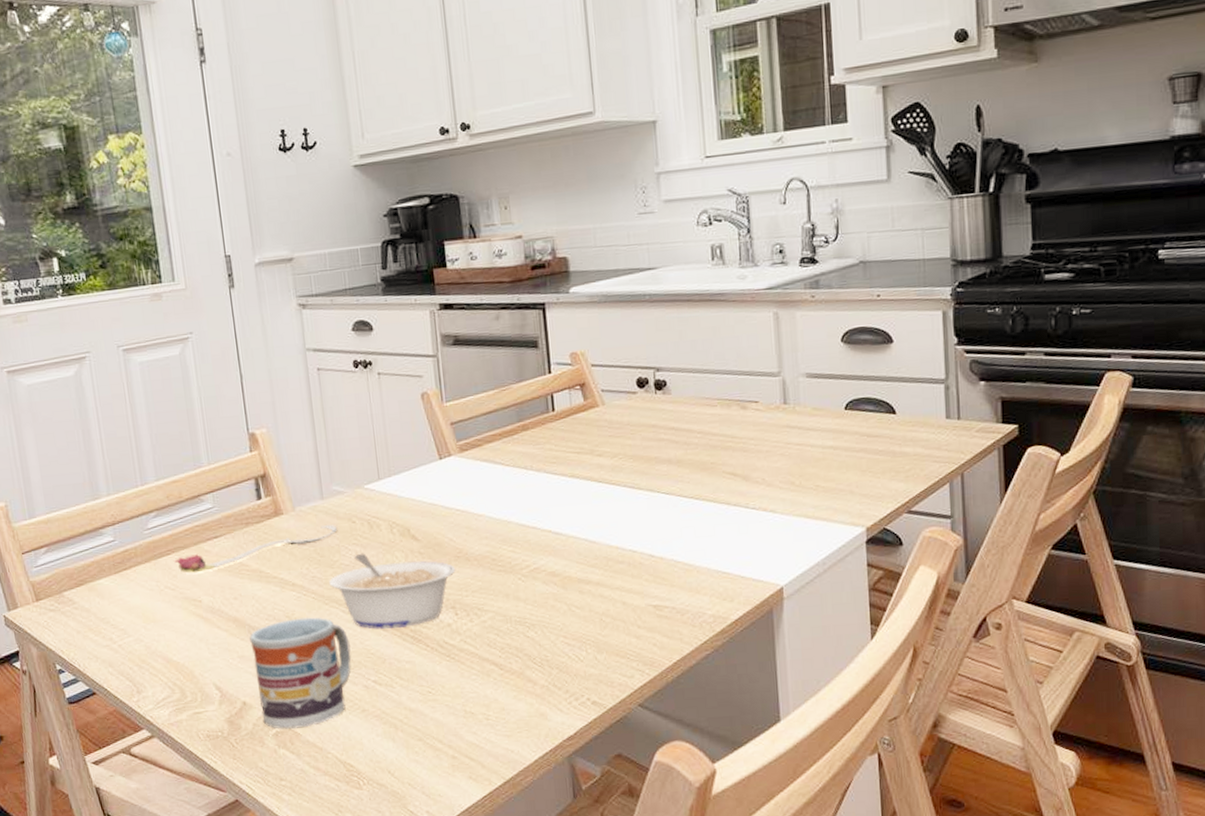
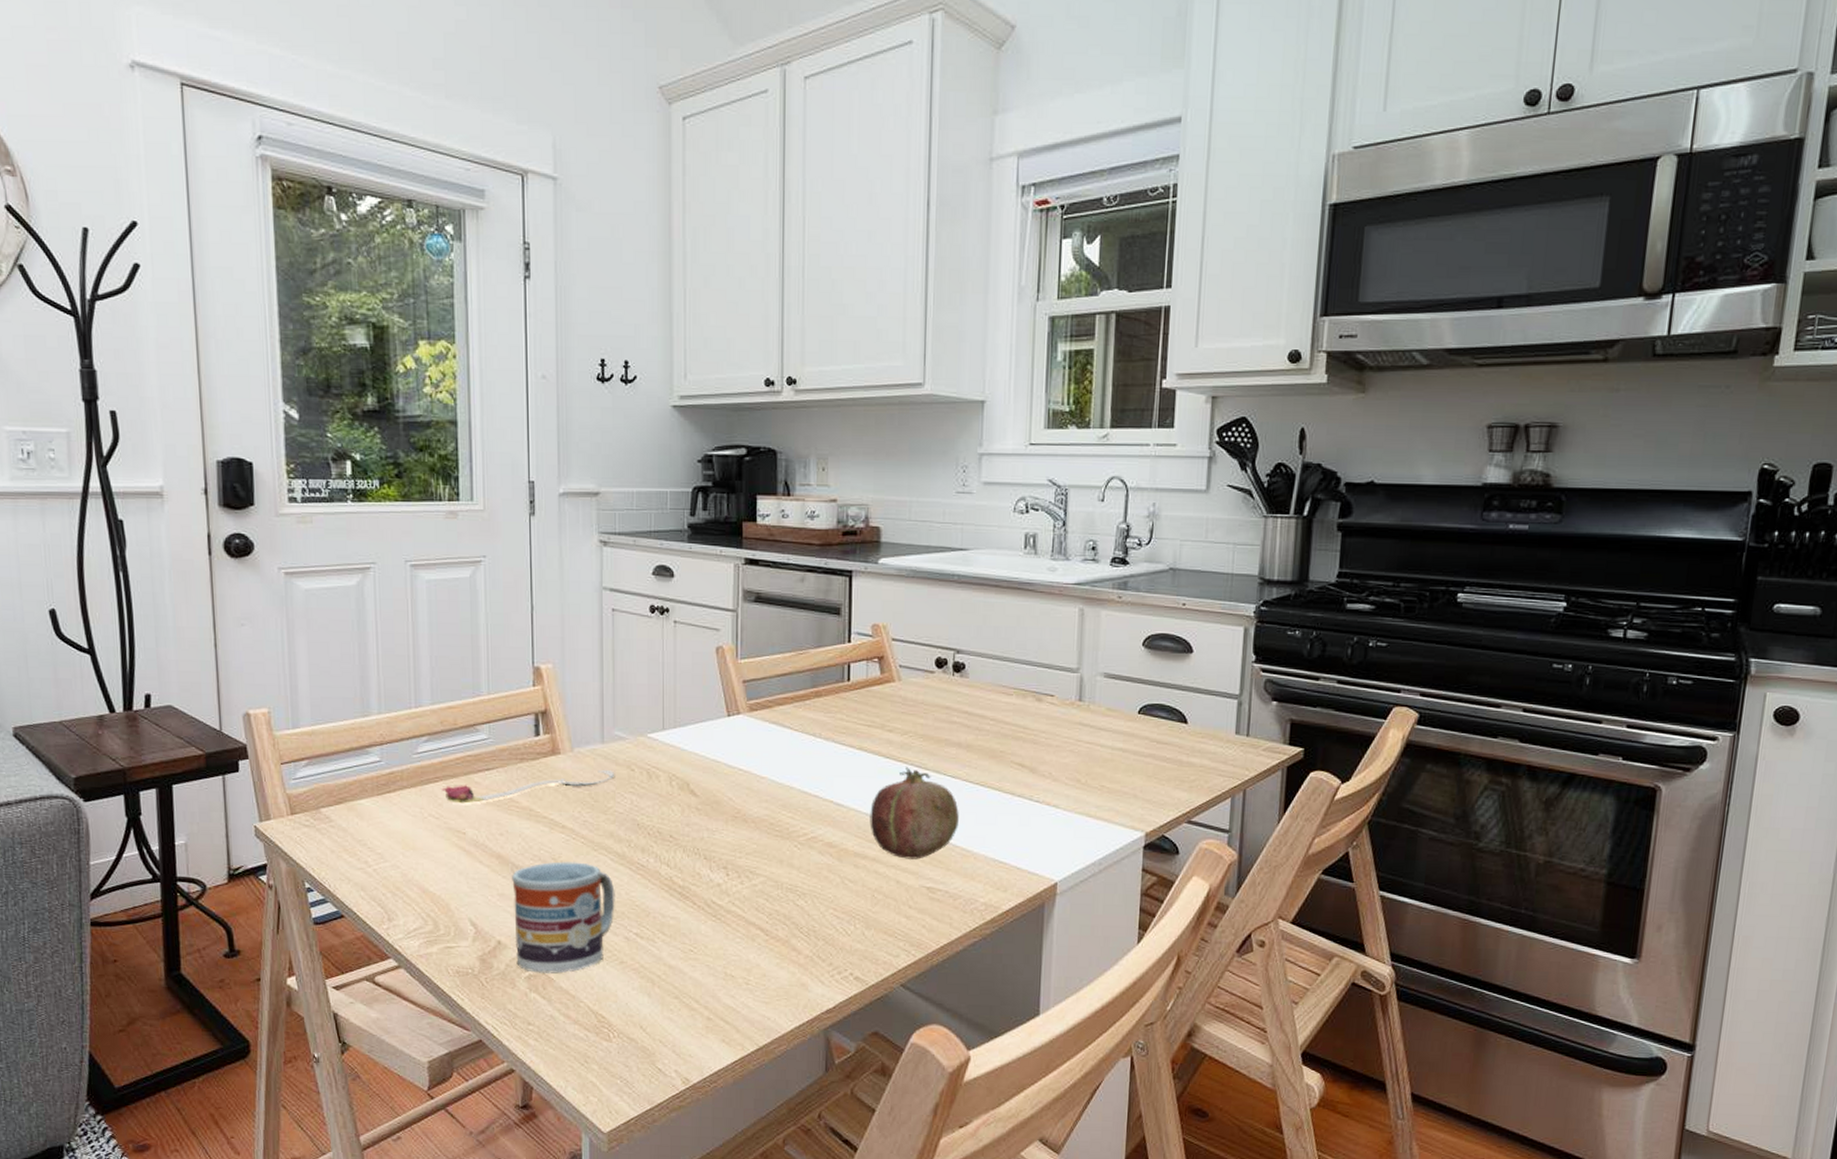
legume: present [328,553,456,629] -> none [600,802,732,882]
fruit: none [589,489,678,580] -> present [870,767,959,859]

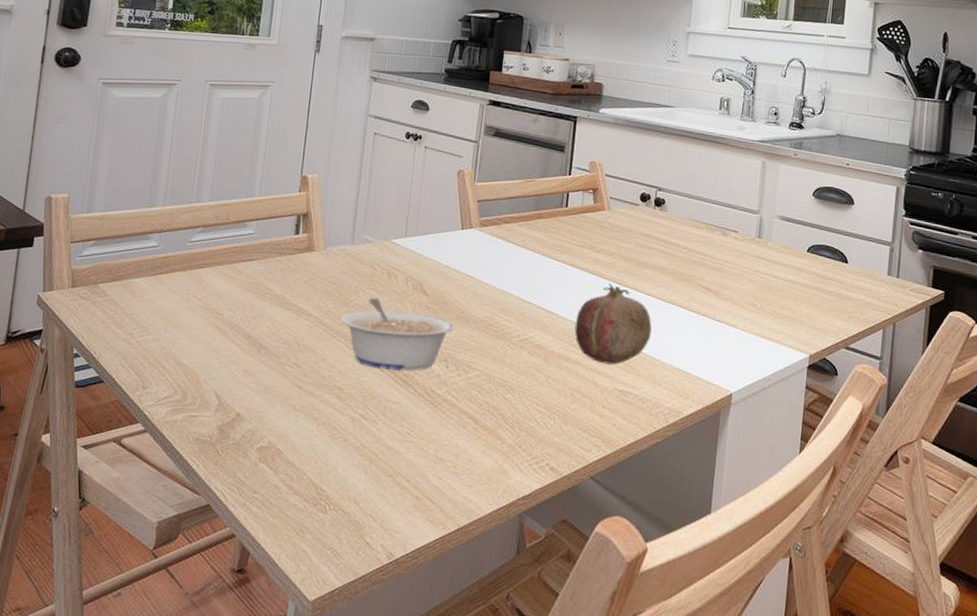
spoon: present [441,770,614,804] -> none [207,267,359,289]
cup: present [512,861,615,975] -> none [251,345,347,447]
legume: none [600,802,732,882] -> present [340,297,456,371]

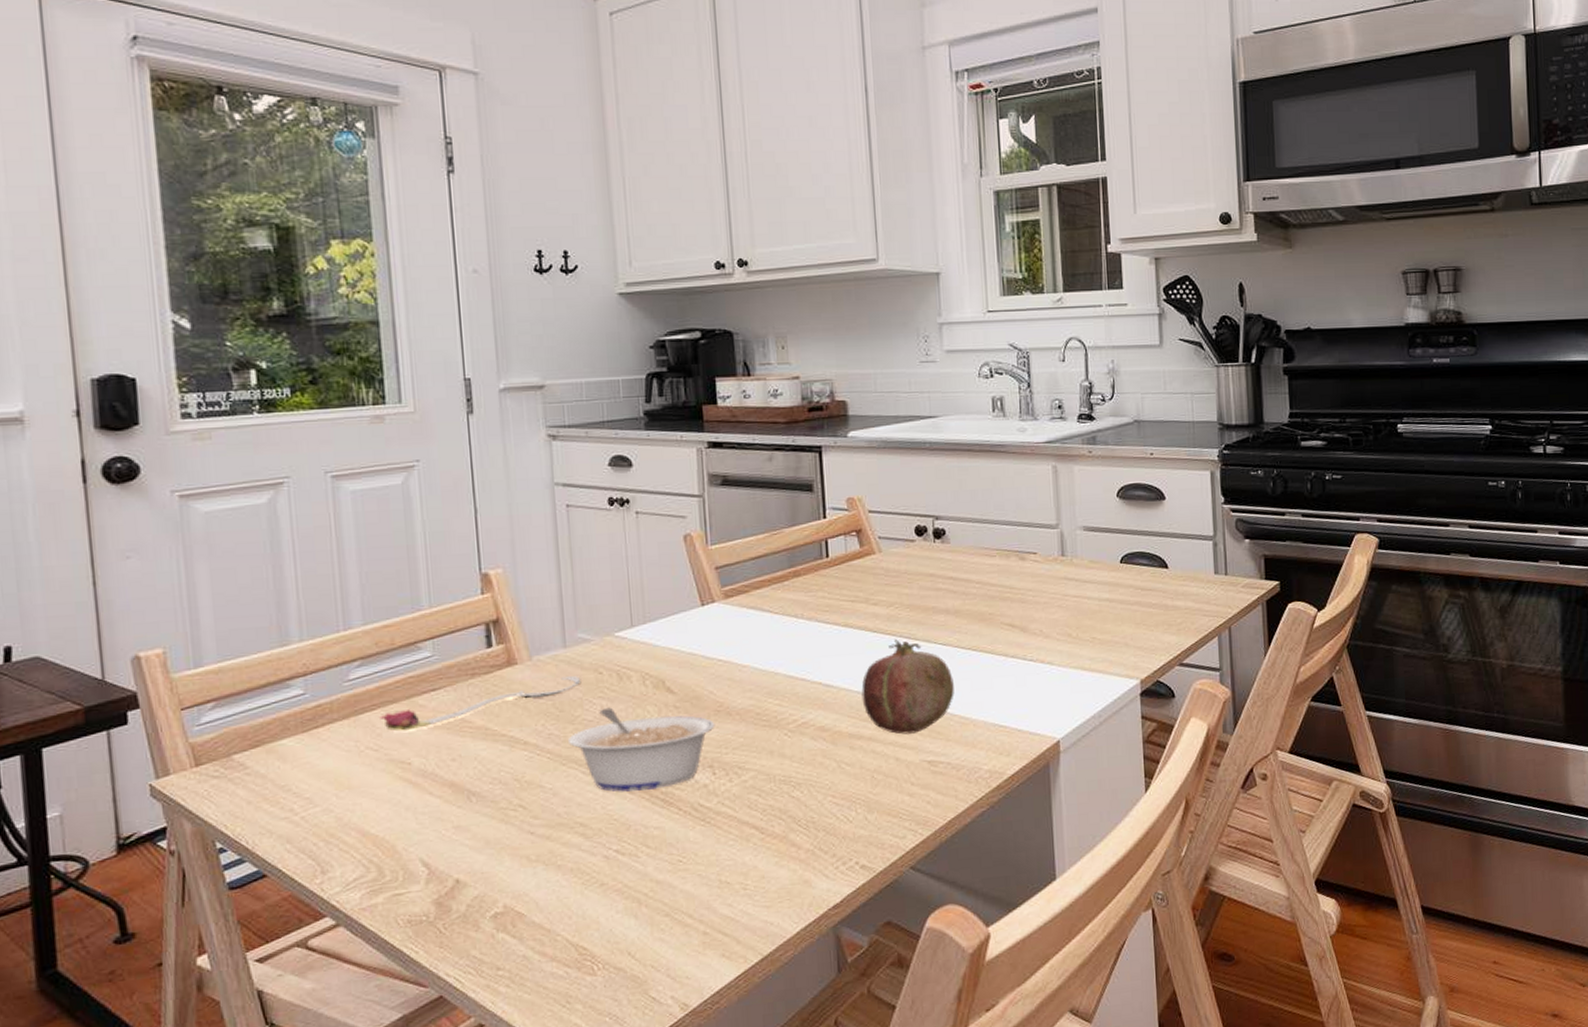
spoon: none [207,267,359,289] -> present [380,676,580,732]

